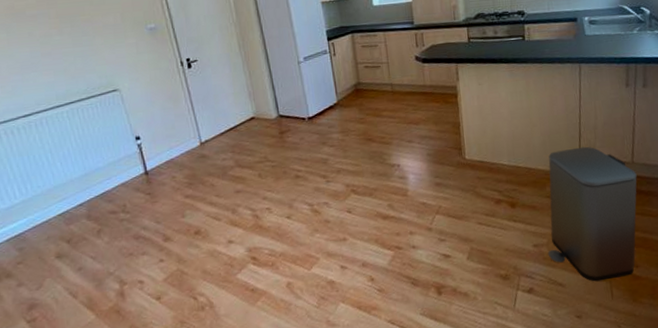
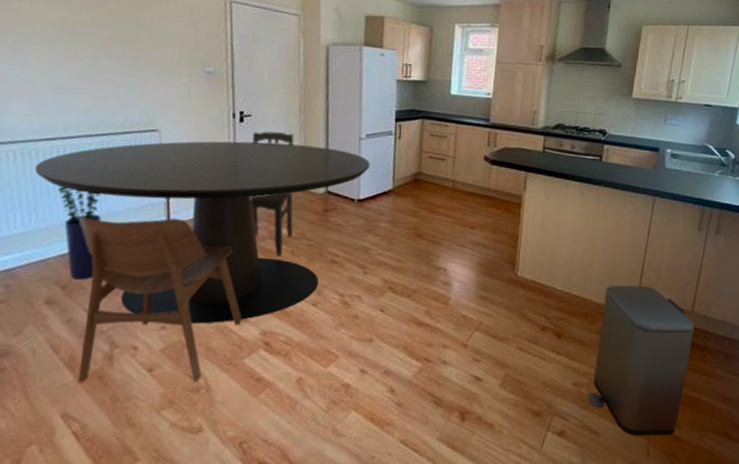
dining table: none [19,76,313,253] -> present [34,141,370,324]
vase: none [44,154,91,233] -> present [58,186,101,280]
dining chair: none [67,164,228,320] -> present [77,215,243,383]
dining chair: none [202,69,256,181] -> present [250,131,294,257]

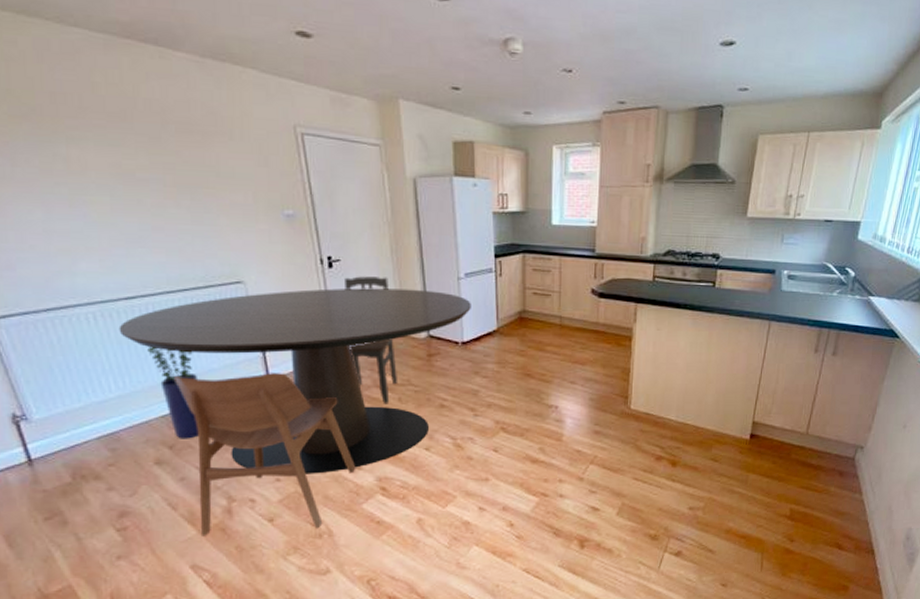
pedal bin: present [587,285,695,436] -> none [702,411,809,552]

